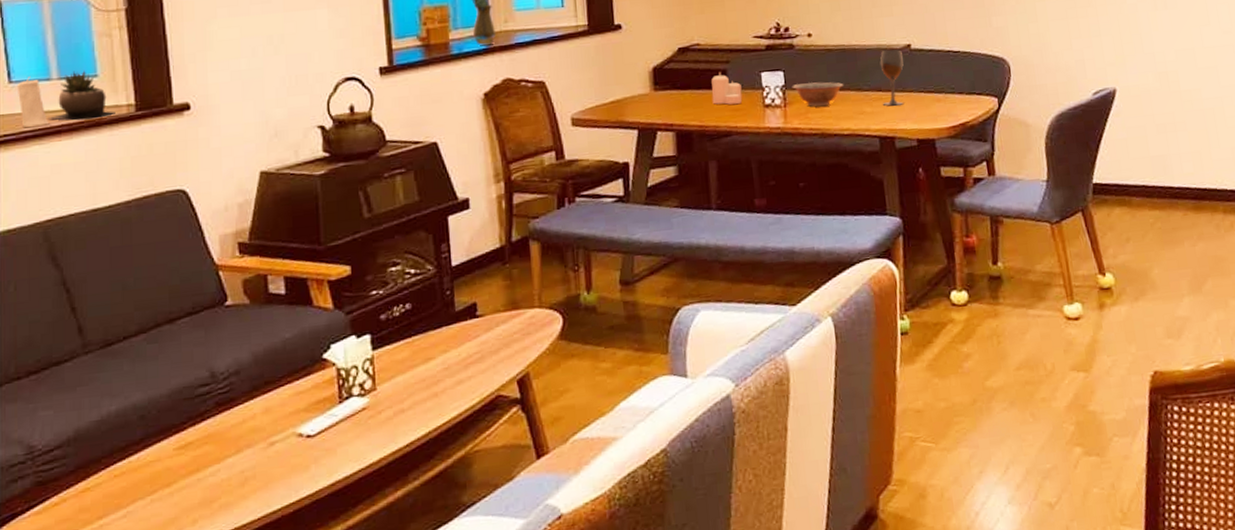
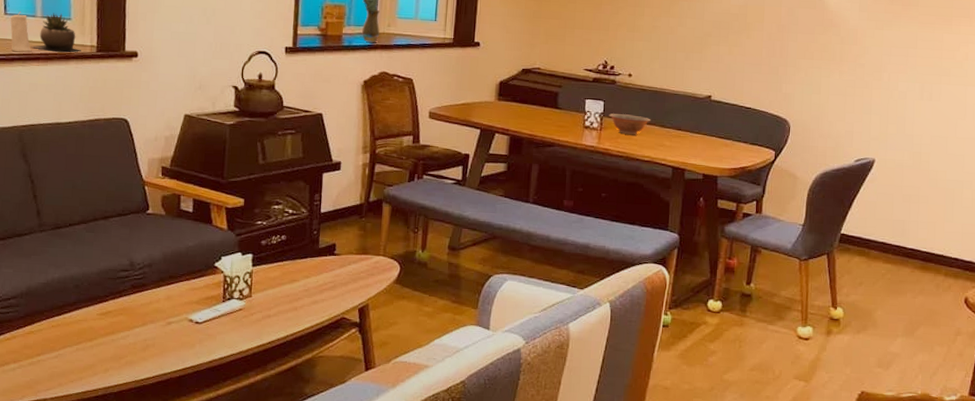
candle: present [711,71,743,105] -> none [543,93,568,123]
wine glass: present [880,49,904,106] -> none [680,97,703,144]

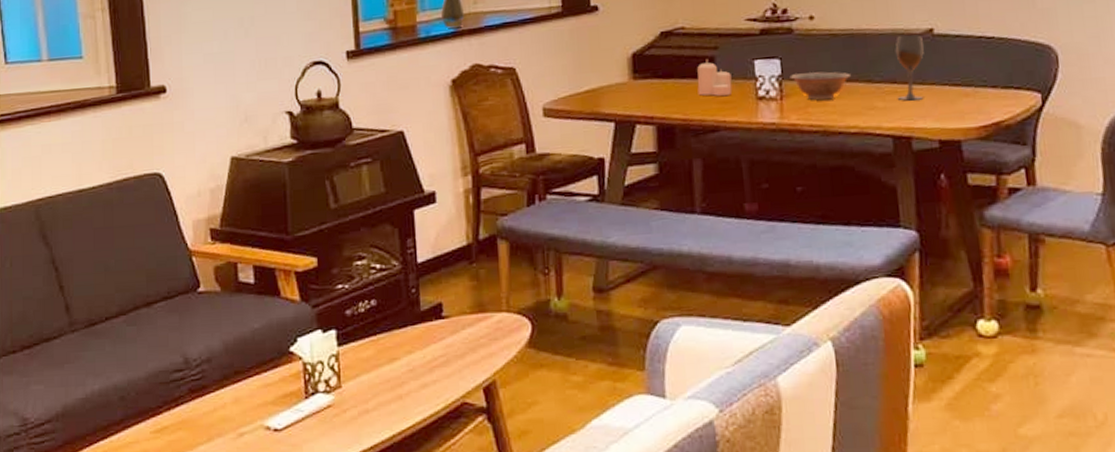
candle: present [10,12,32,53] -> none [13,58,41,109]
succulent plant: present [31,13,81,53] -> none [39,52,98,102]
candle: none [543,93,568,123] -> present [697,58,733,97]
wine glass: none [680,97,703,144] -> present [895,34,924,101]

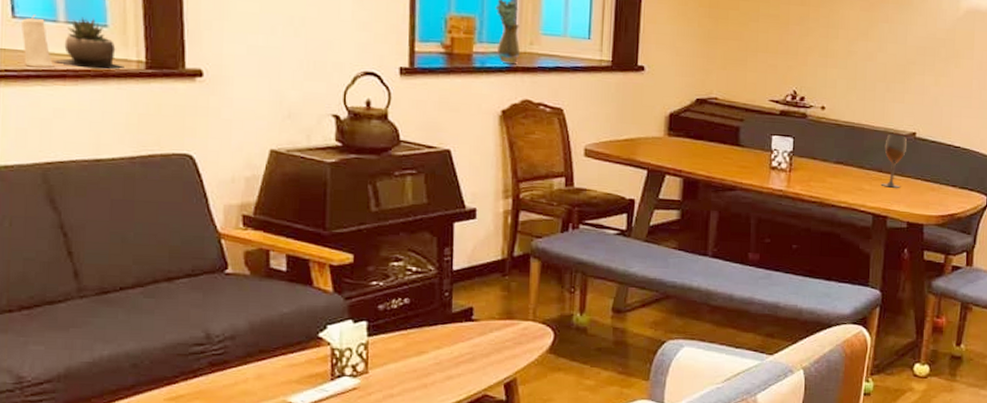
candle: none [13,58,41,109] -> present [21,14,54,68]
succulent plant: none [39,52,98,102] -> present [53,17,124,69]
candle: present [697,58,733,97] -> none [722,128,752,162]
decorative bowl: present [789,71,852,101] -> none [799,152,848,178]

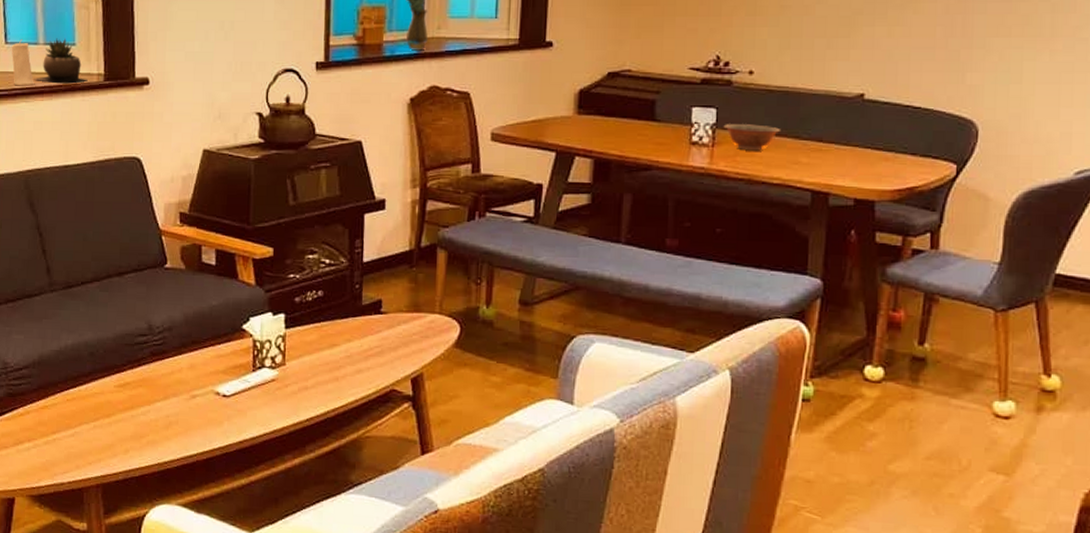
decorative bowl: none [799,152,848,178] -> present [723,124,781,151]
wine glass: present [882,133,907,188] -> none [822,97,853,159]

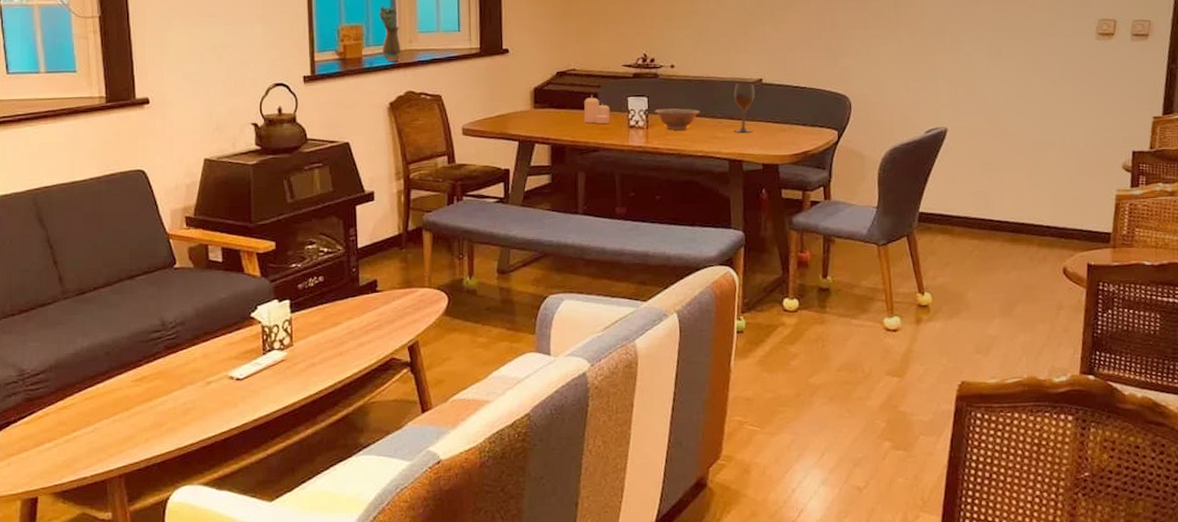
candle: present [12,39,35,86] -> none [14,69,38,112]
succulent plant: present [34,38,88,84] -> none [37,66,90,108]
candle: none [636,101,669,139] -> present [583,94,610,125]
wine glass: none [822,97,853,159] -> present [733,82,755,133]

